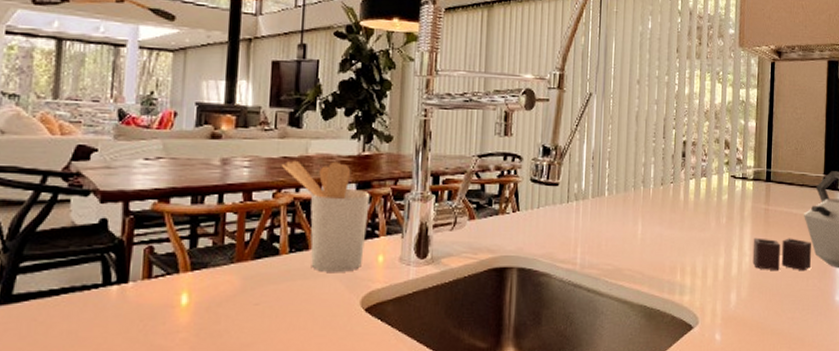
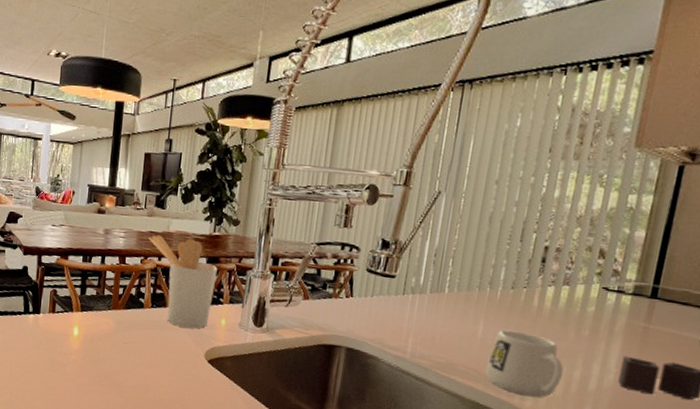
mug: none [647,227,711,291] -> present [485,330,564,398]

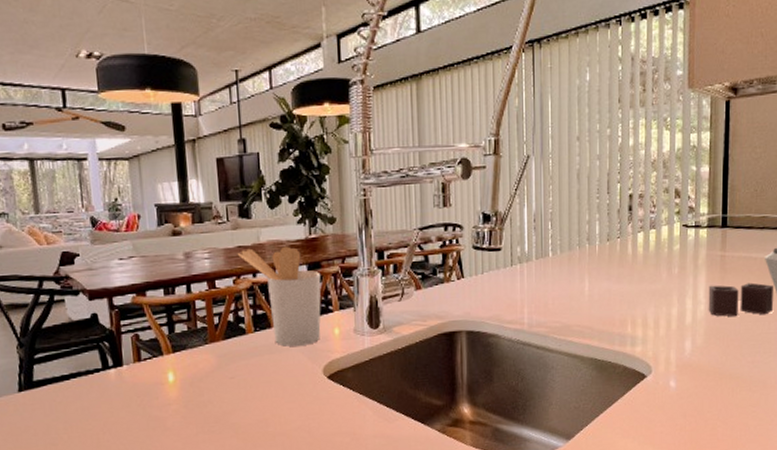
mug: present [485,330,564,398] -> none [597,281,663,343]

